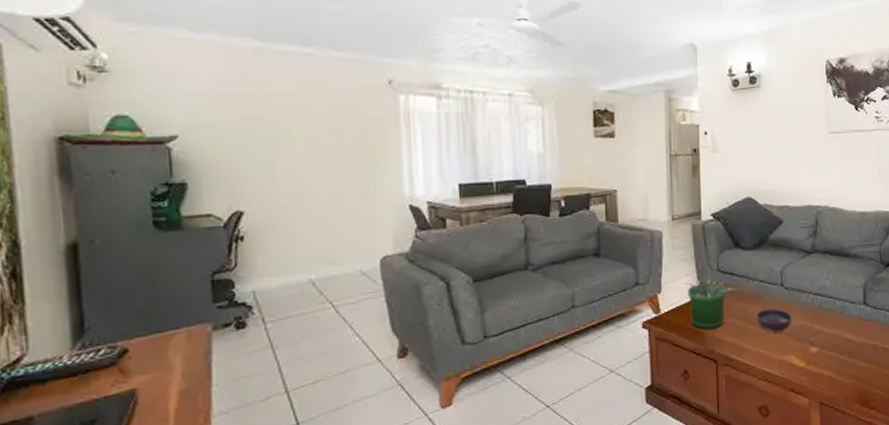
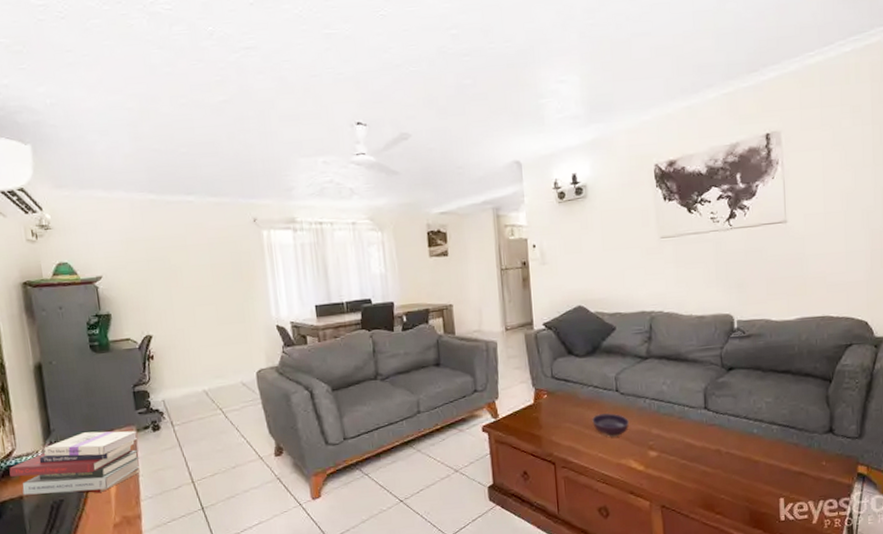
books: none [14,329,215,416] -> present [9,430,141,495]
planter: present [683,276,737,330] -> none [518,383,572,434]

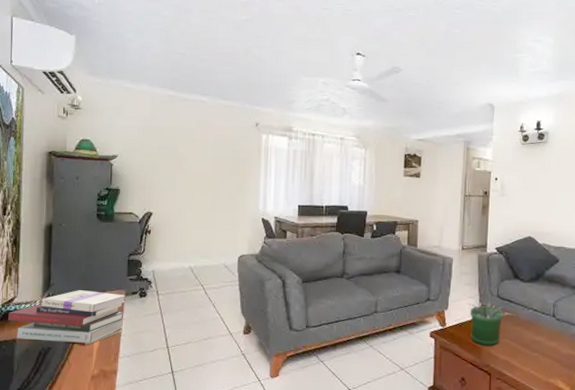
planter: none [518,383,572,434] -> present [467,301,513,347]
bowl: present [592,413,630,437] -> none [528,335,562,358]

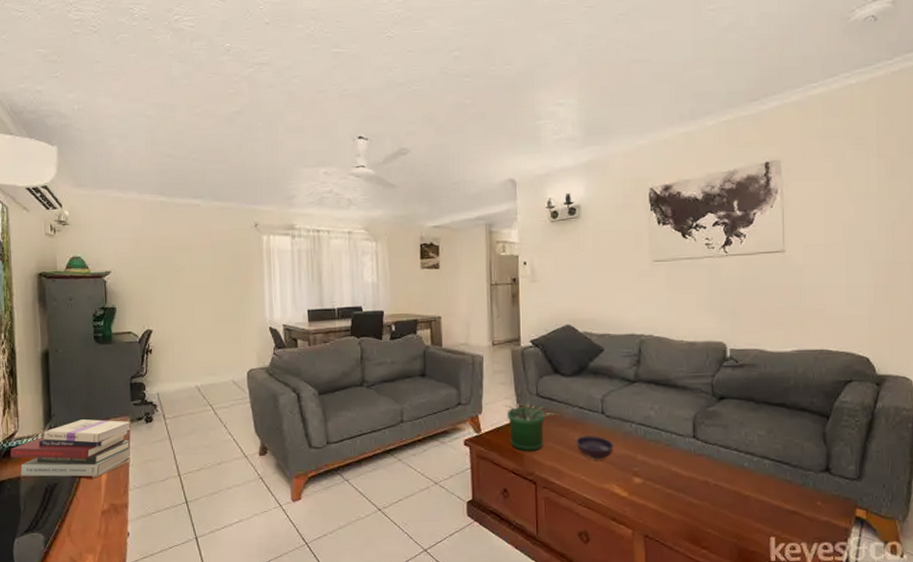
bowl: none [528,335,562,358] -> present [576,435,615,461]

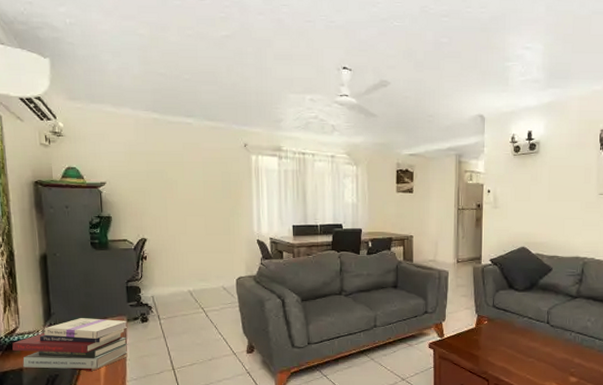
planter: present [502,400,556,452] -> none [463,311,509,354]
bowl: present [576,435,615,461] -> none [524,342,556,363]

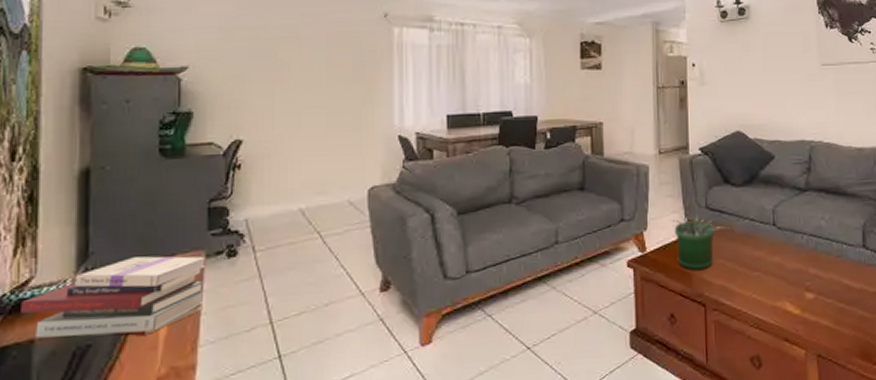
planter: none [463,311,509,354] -> present [670,214,726,271]

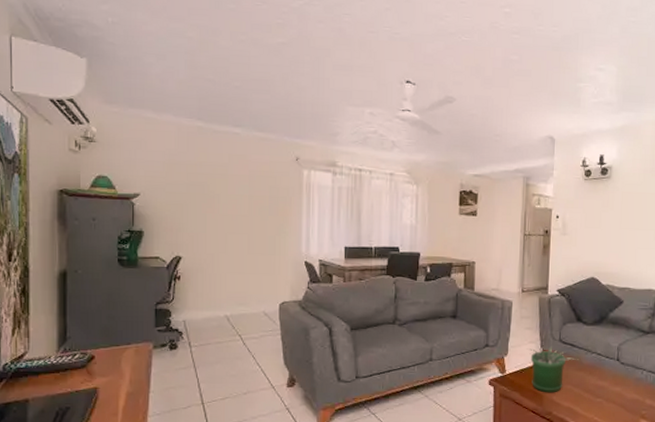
books: present [21,256,206,339] -> none [18,343,154,404]

